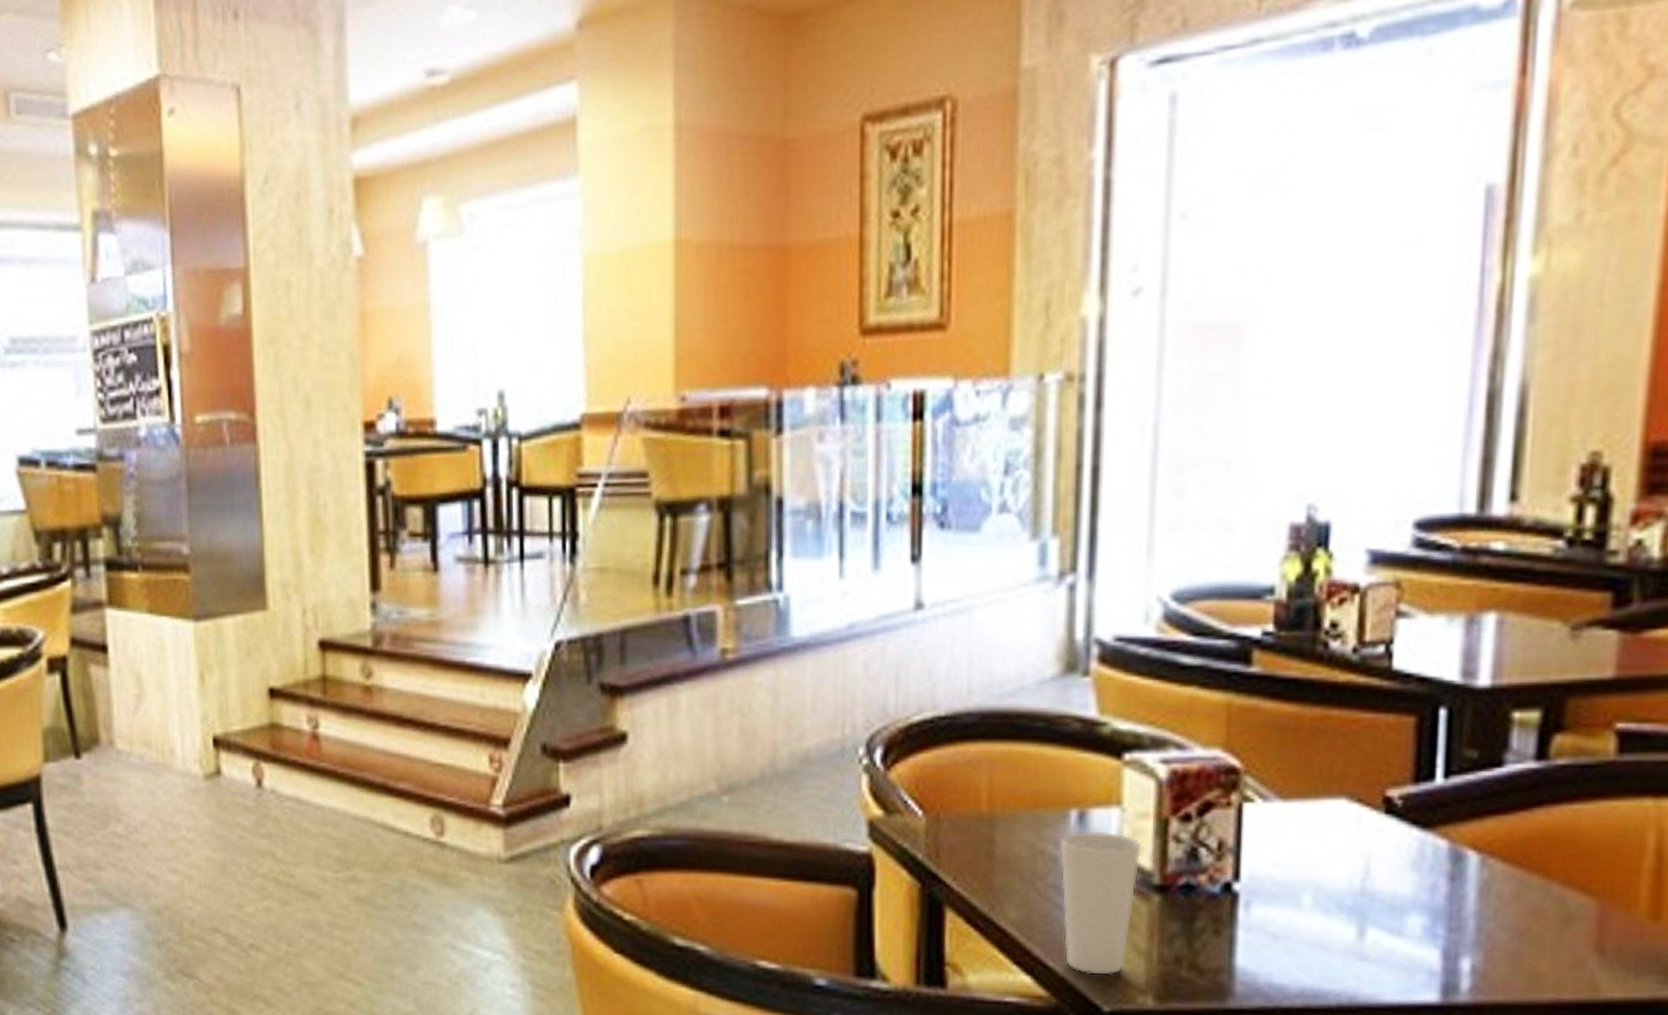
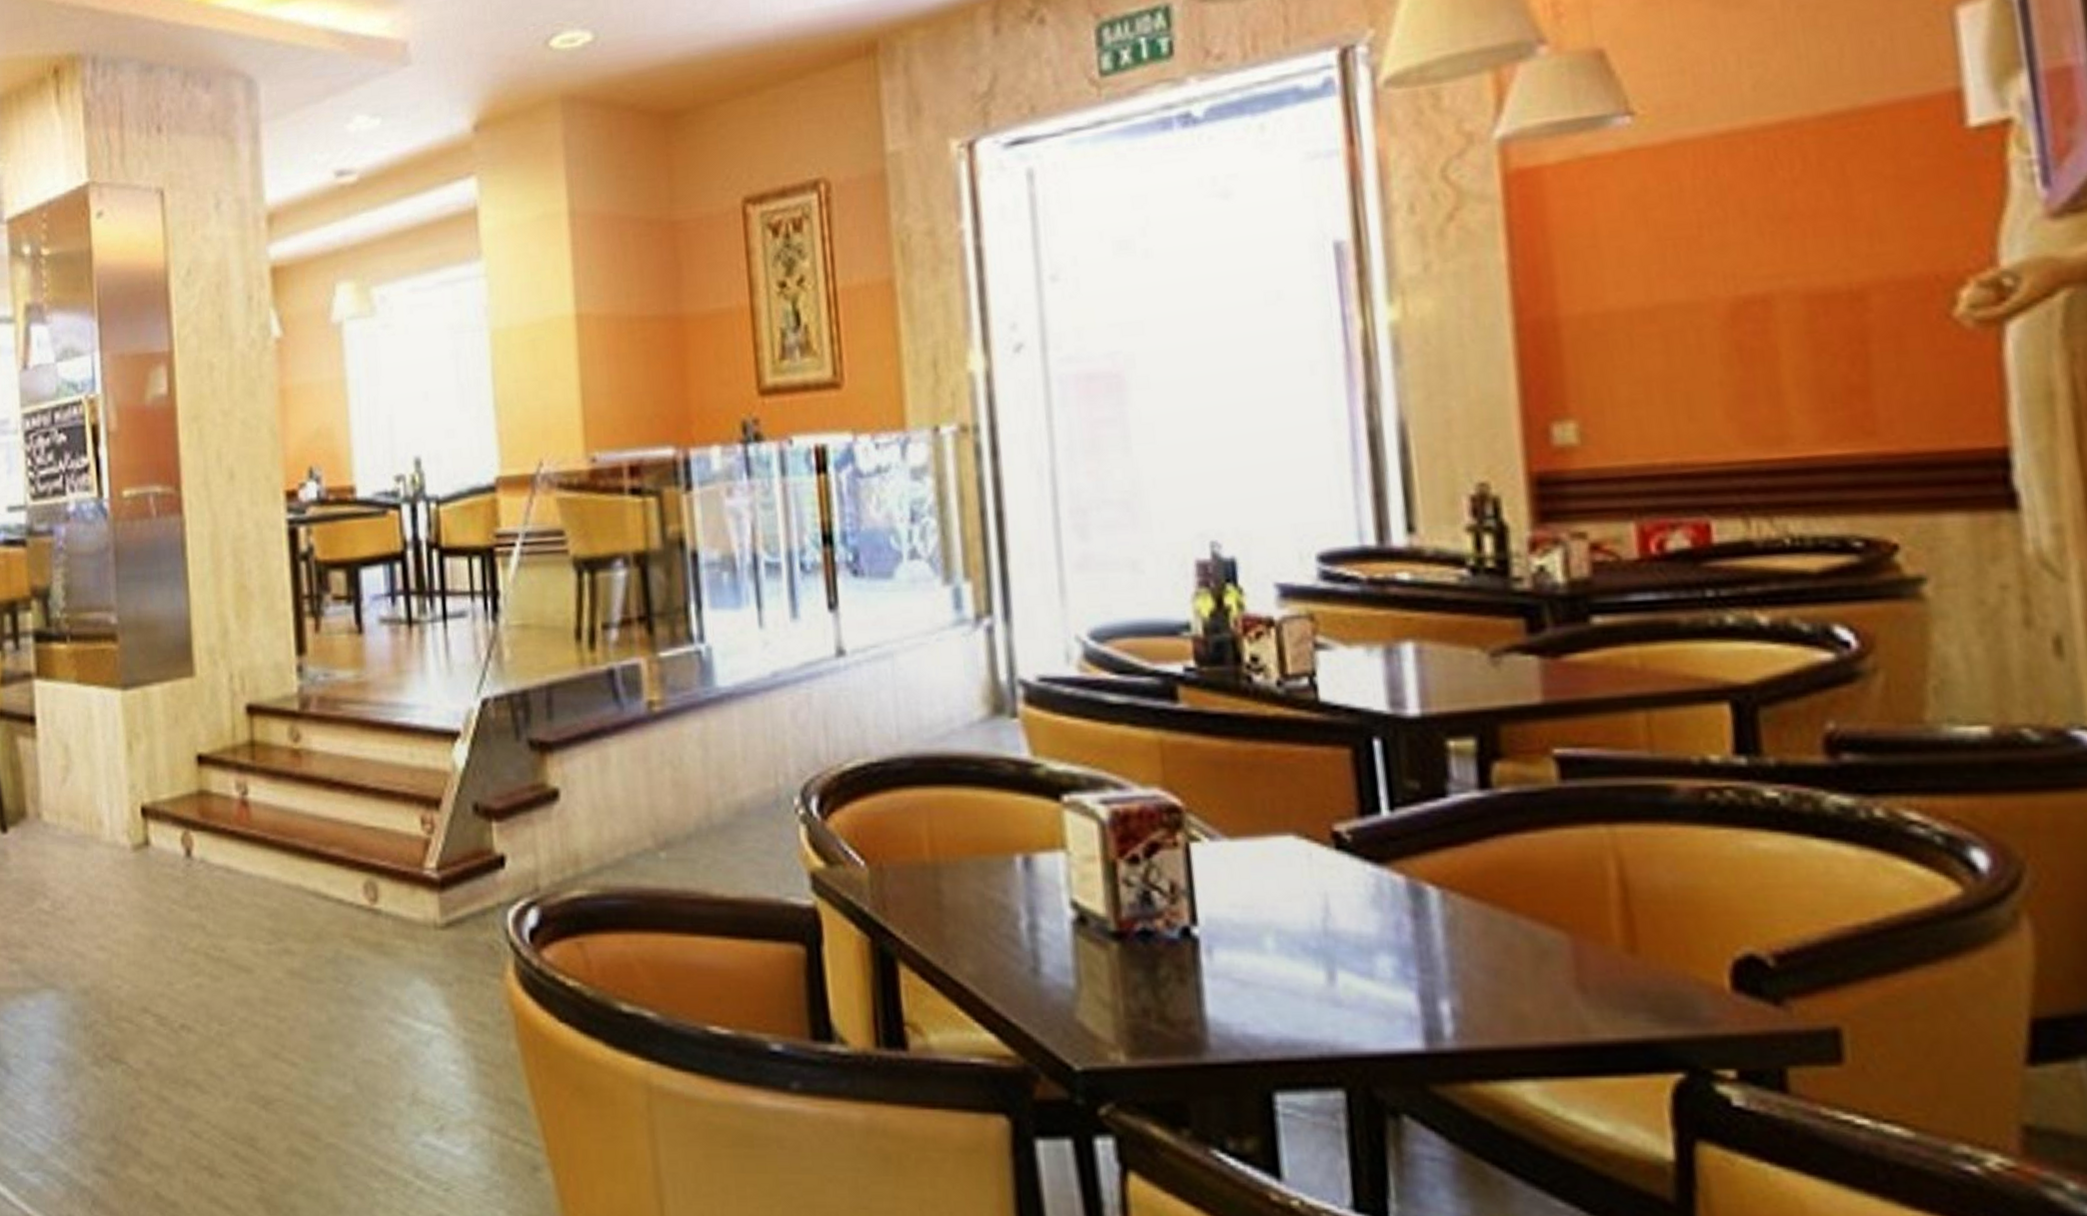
cup: present [1059,831,1143,975] -> none [1007,876,1094,1031]

